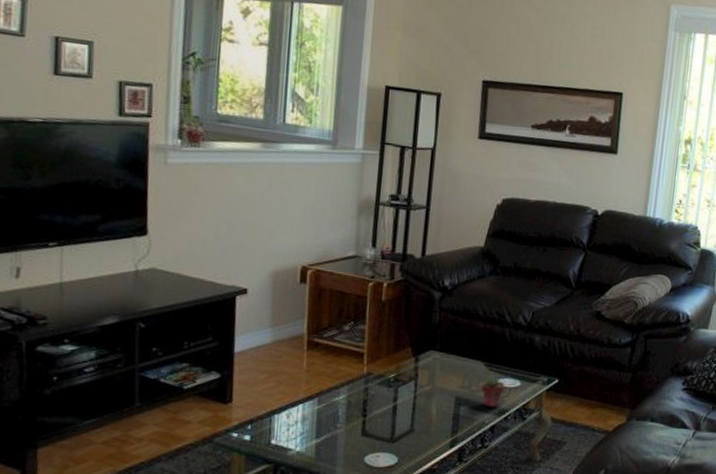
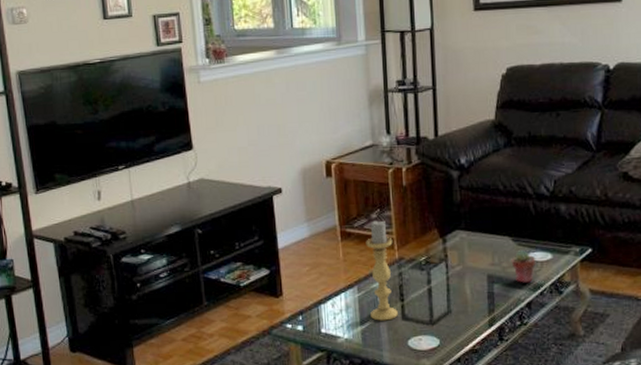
candle holder: none [328,333,363,436] -> present [366,220,398,321]

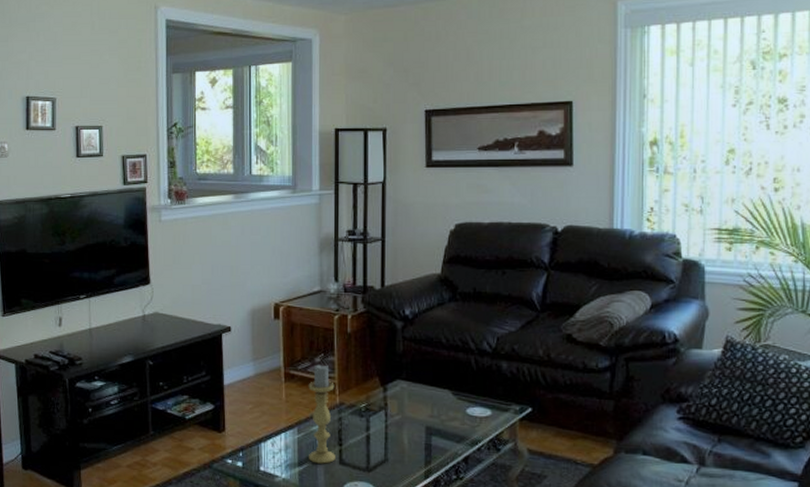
potted succulent: present [511,250,536,283] -> none [450,404,475,438]

